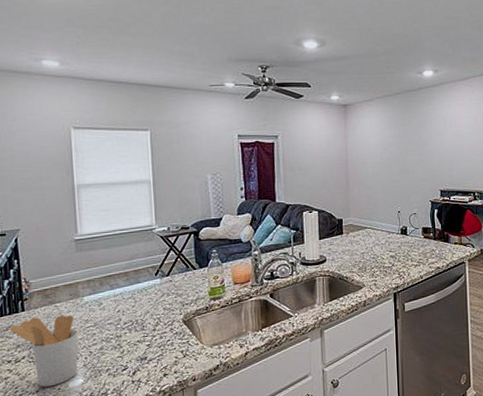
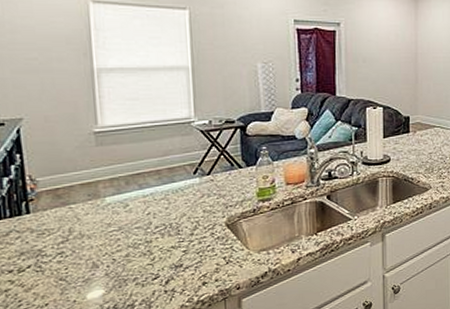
utensil holder: present [10,315,79,388] -> none [11,218,99,300]

